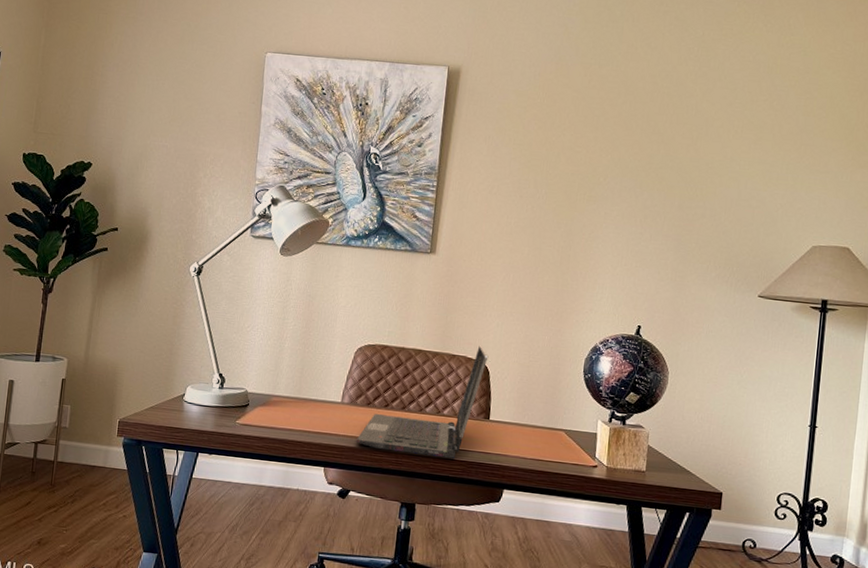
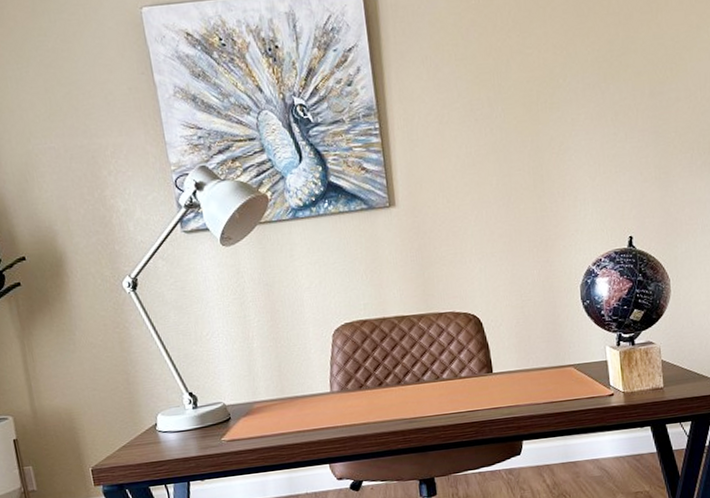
laptop computer: present [356,345,489,458] -> none [356,296,478,432]

